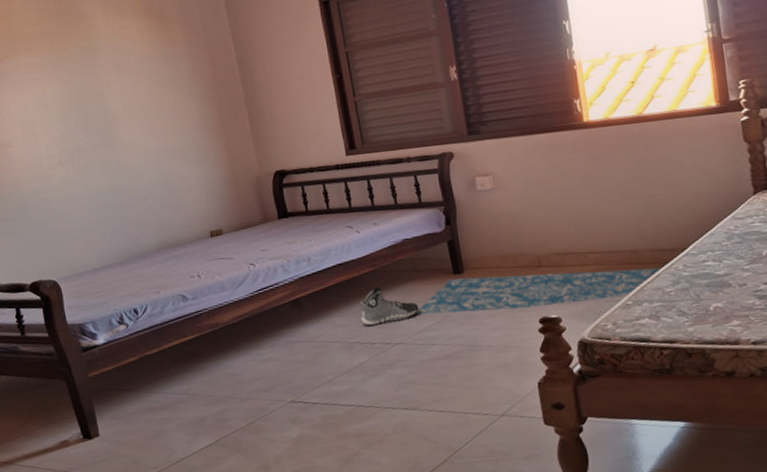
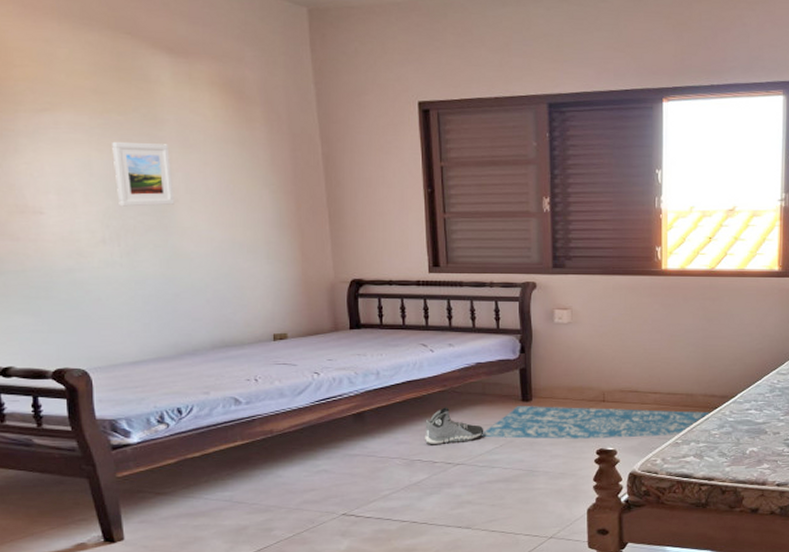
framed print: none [61,70,115,131] -> present [112,142,175,207]

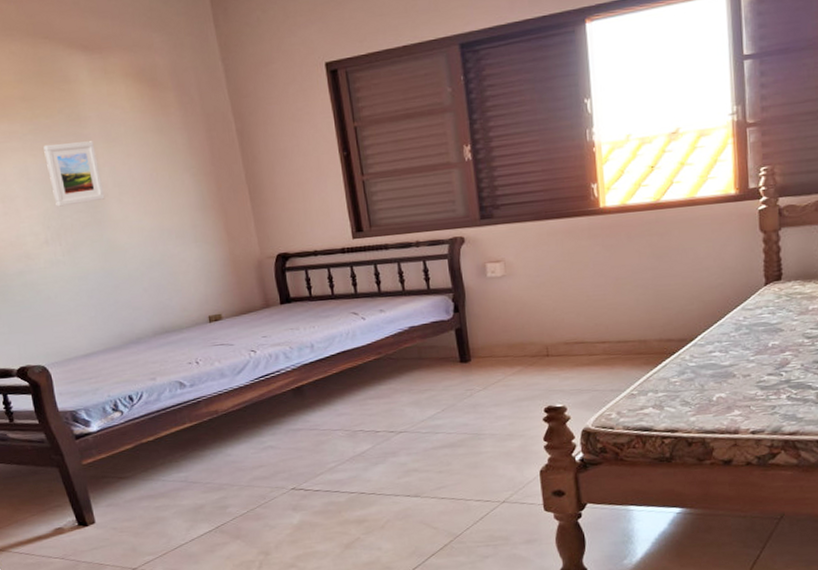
sneaker: present [424,407,484,445] -> none [363,375,424,415]
rug: present [480,405,709,439] -> none [421,358,667,403]

